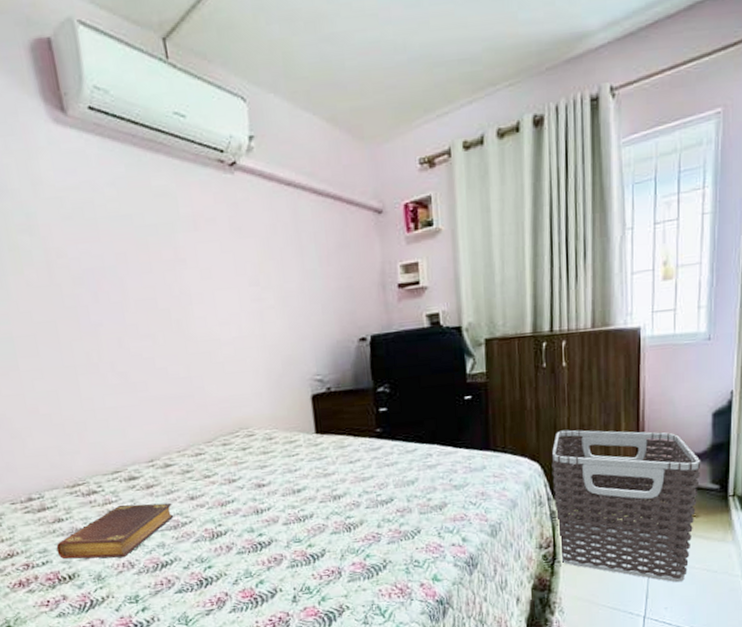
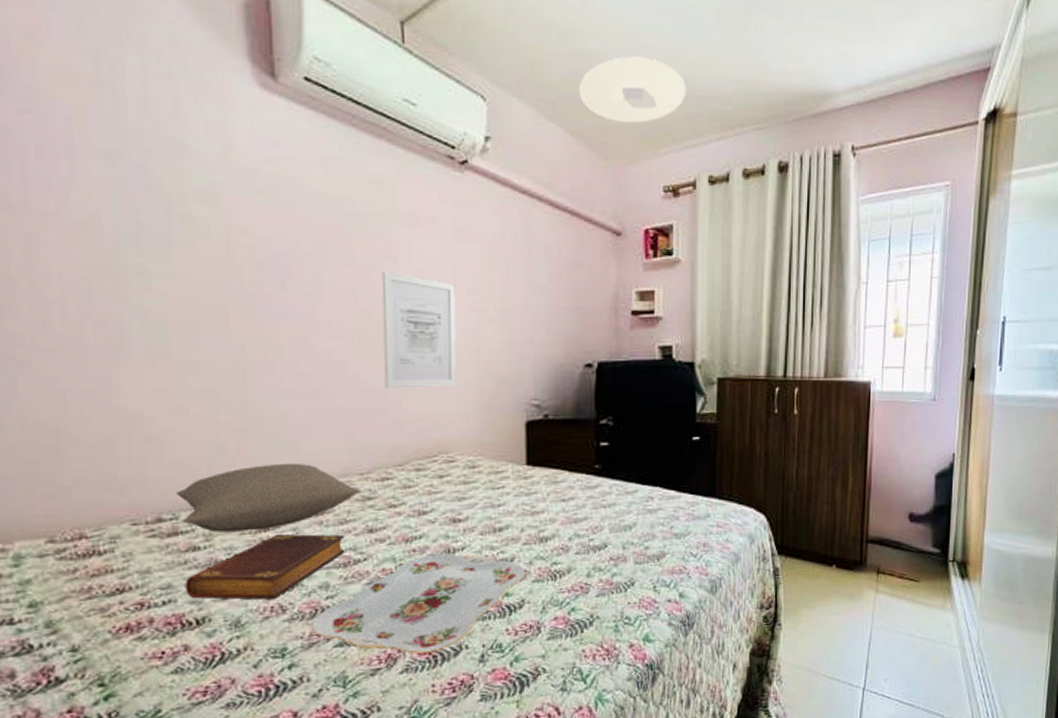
pillow: none [39,446,180,507] -> present [177,462,361,533]
serving tray: none [155,513,324,597] -> present [312,554,526,654]
wall art: none [174,273,249,377] -> present [381,271,457,389]
ceiling light: none [330,30,436,102] -> present [579,56,687,124]
clothes hamper: present [551,430,701,583] -> none [777,481,924,652]

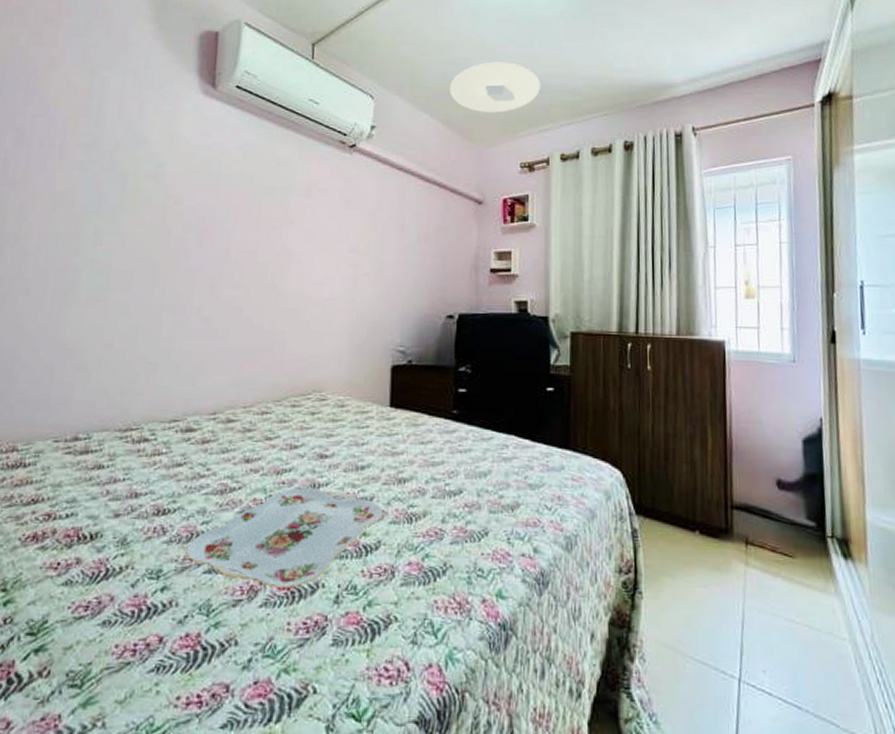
pillow: present [177,462,361,533] -> none [93,393,243,454]
book: present [185,533,345,600] -> none [86,458,225,520]
wall art: present [381,271,457,389] -> none [272,232,338,332]

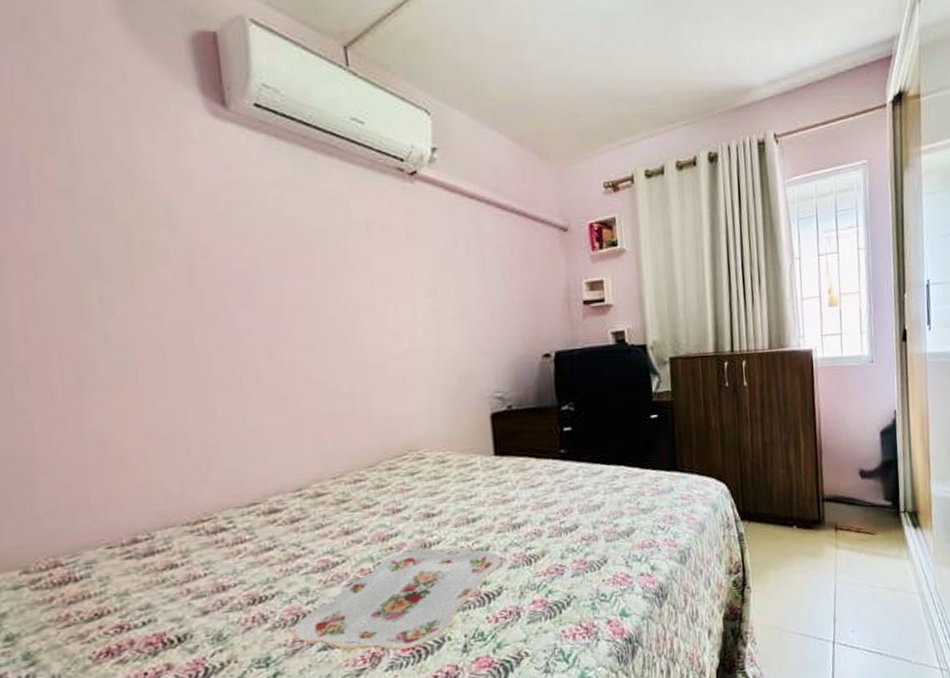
ceiling light: present [450,62,541,114] -> none [517,65,618,127]

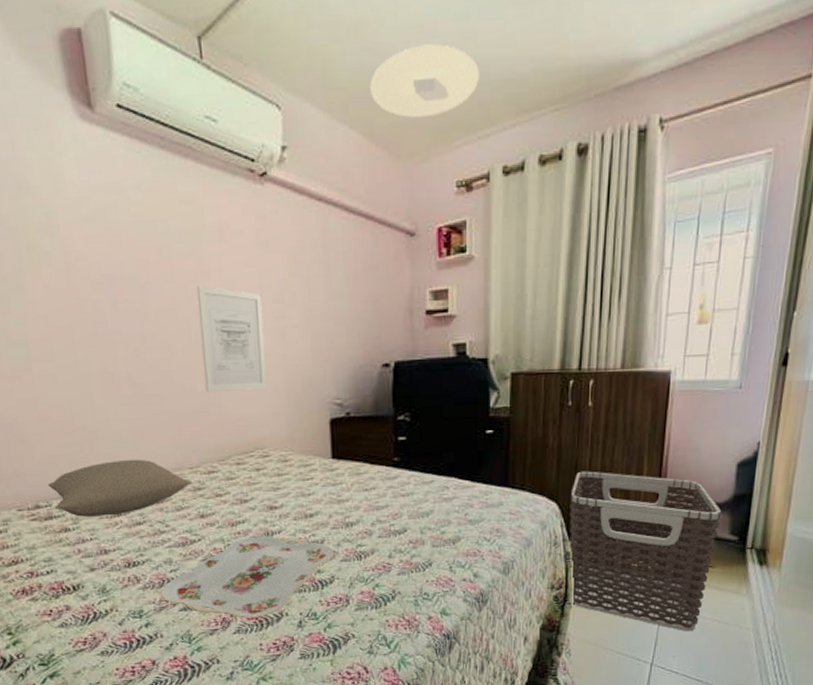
pillow: none [151,472,334,549] -> present [48,459,192,517]
wall art: none [341,281,422,393] -> present [196,285,268,393]
ceiling light: none [517,65,618,127] -> present [370,44,480,119]
clothes hamper: none [736,449,874,604] -> present [569,471,722,632]

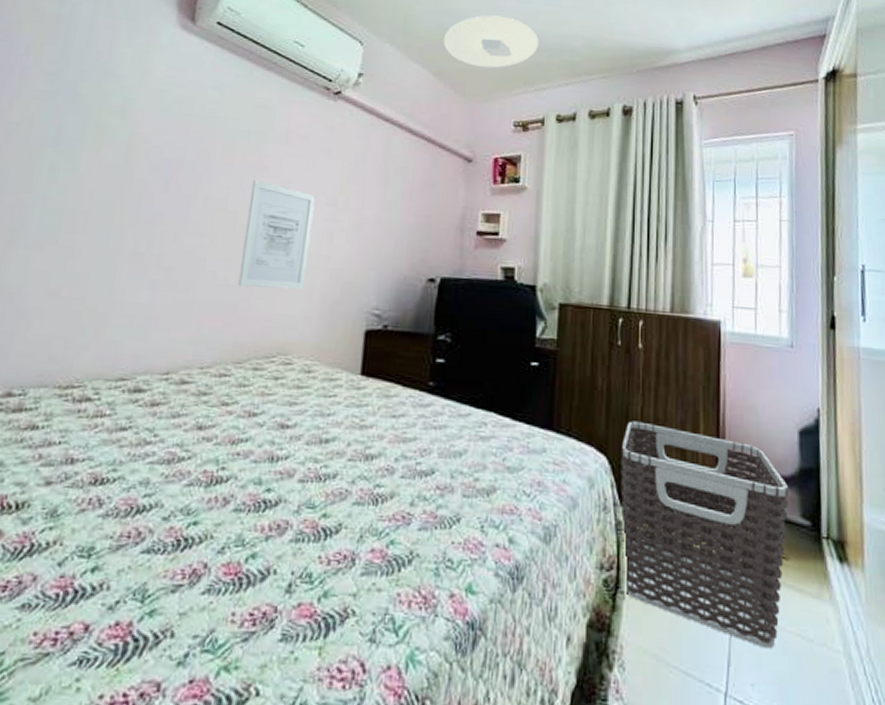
pillow: present [48,459,192,517] -> none [30,349,198,416]
serving tray: present [161,536,335,618] -> none [123,460,347,573]

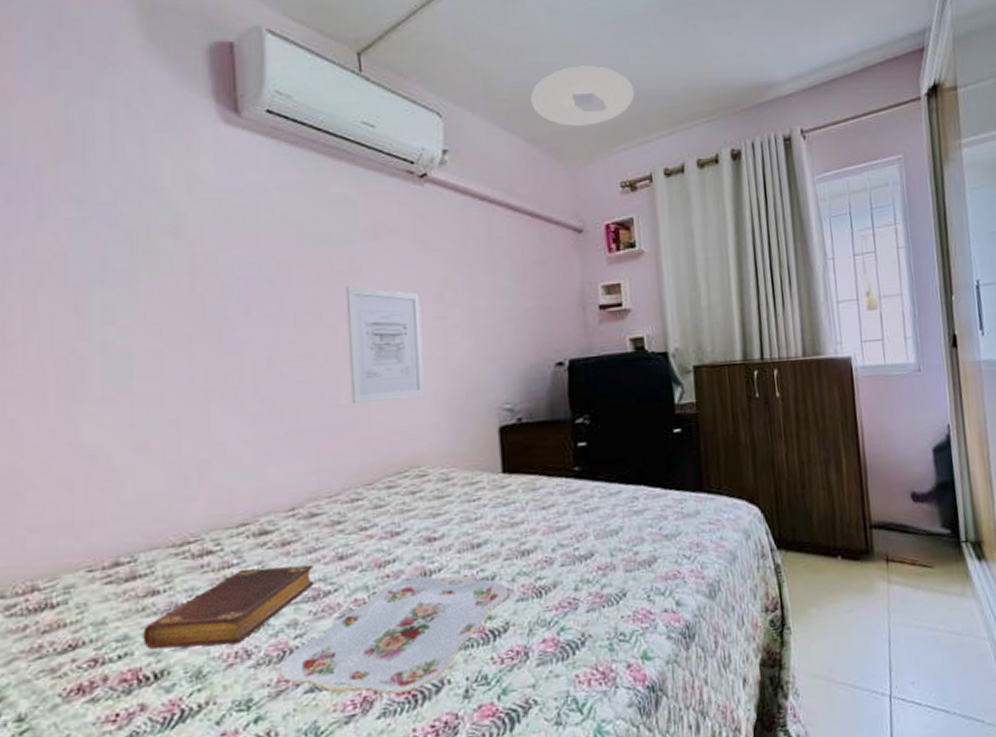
book: none [14,420,175,490] -> present [143,564,315,649]
serving tray: none [123,460,347,573] -> present [279,575,509,694]
clothes hamper: present [620,420,789,649] -> none [770,467,931,650]

